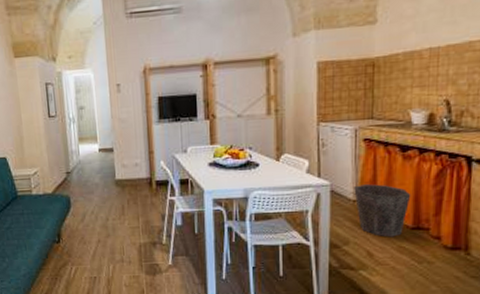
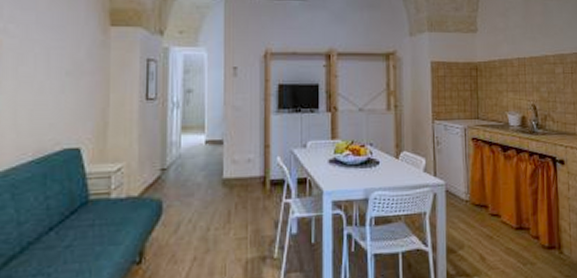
waste bin: present [354,184,411,237] -> none [466,183,513,239]

